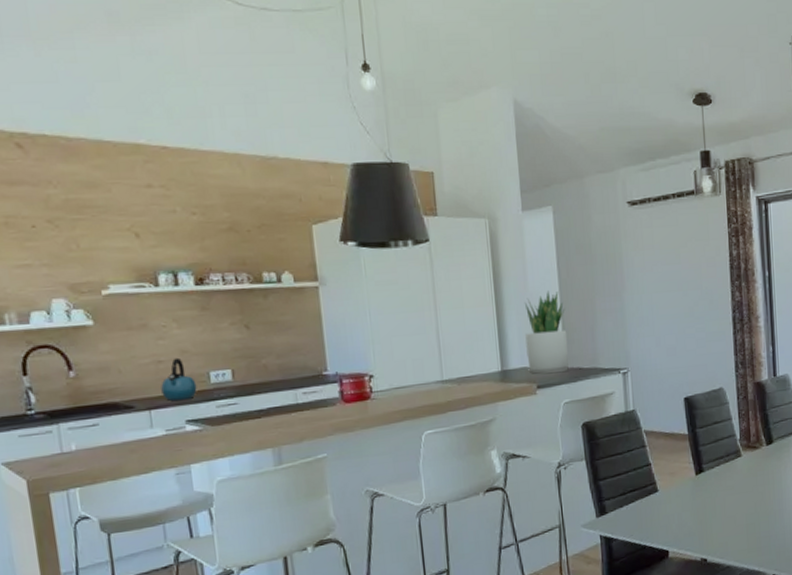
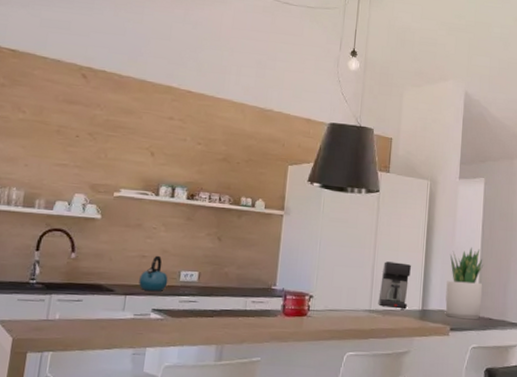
coffee maker: none [449,321,484,375] -> present [378,261,411,310]

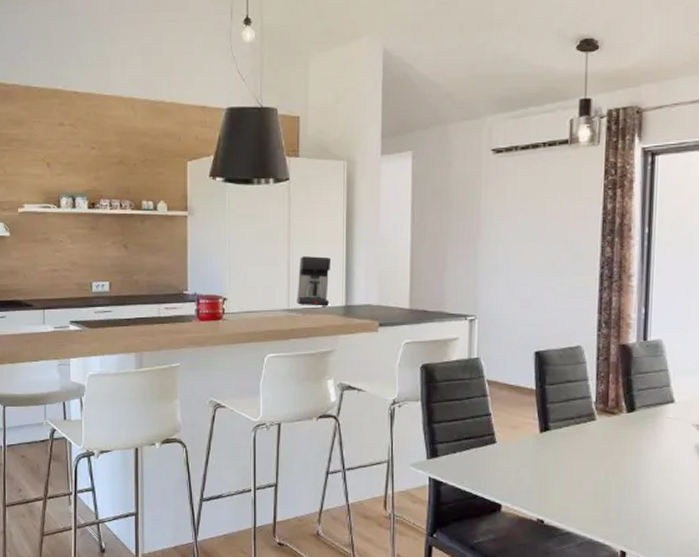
kettle: present [139,255,168,292] -> none [54,268,81,305]
planter: present [445,247,484,320] -> none [372,233,415,313]

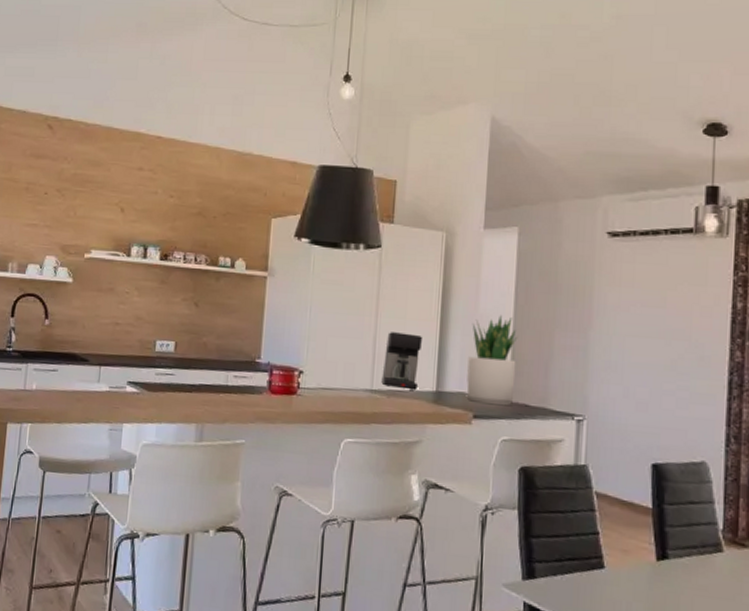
planter: none [372,233,415,313] -> present [466,315,518,407]

